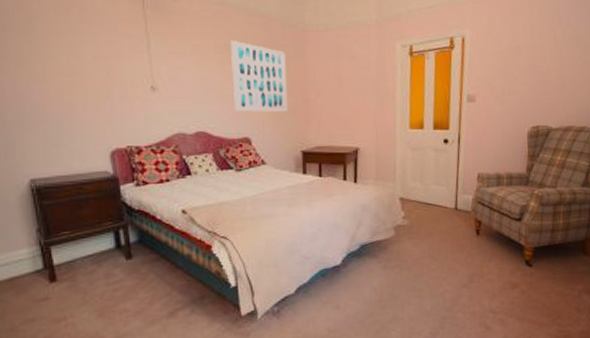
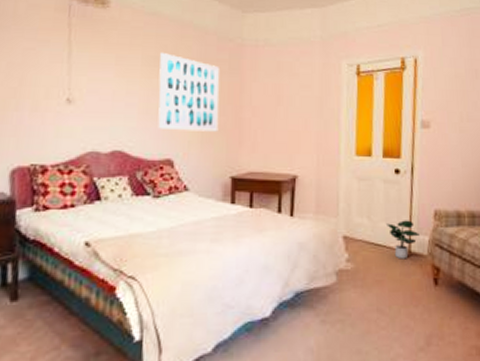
potted plant: none [435,182,465,215] -> present [385,220,419,260]

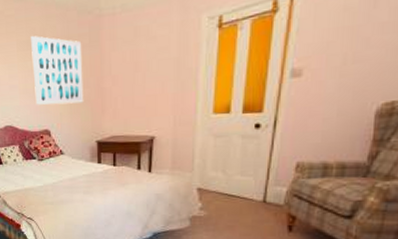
potted plant: present [385,220,419,260] -> none [240,173,277,208]

